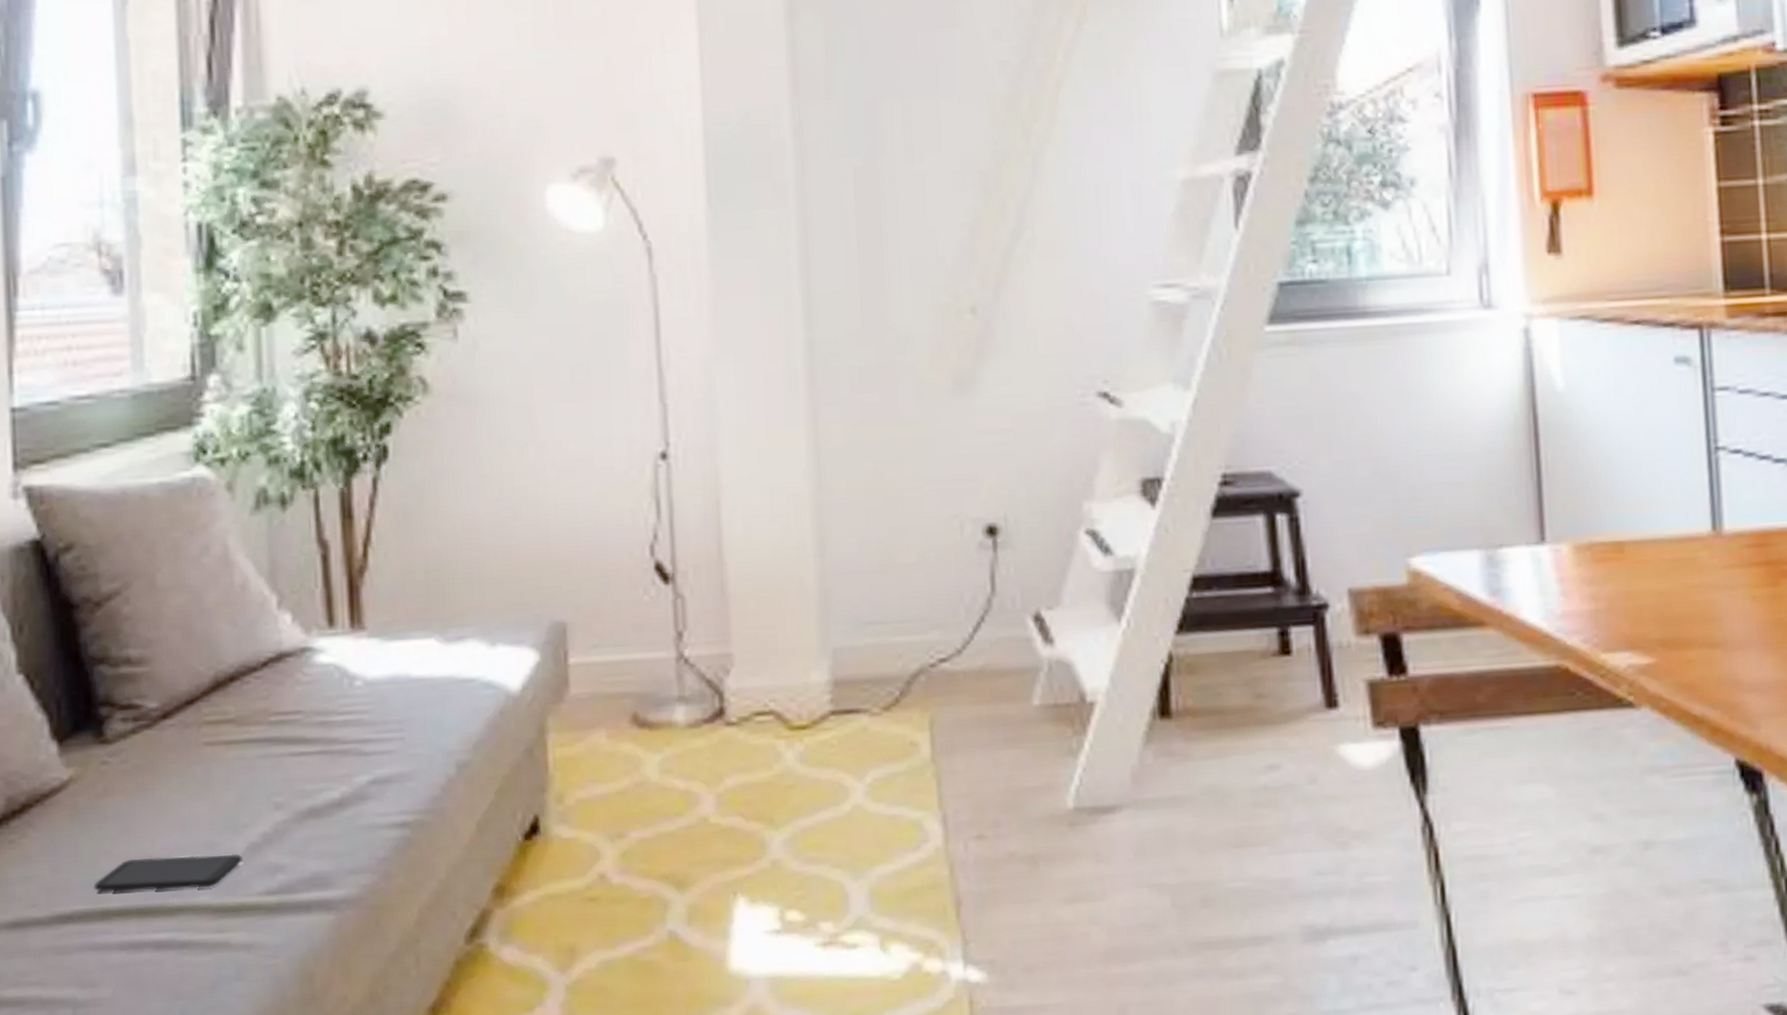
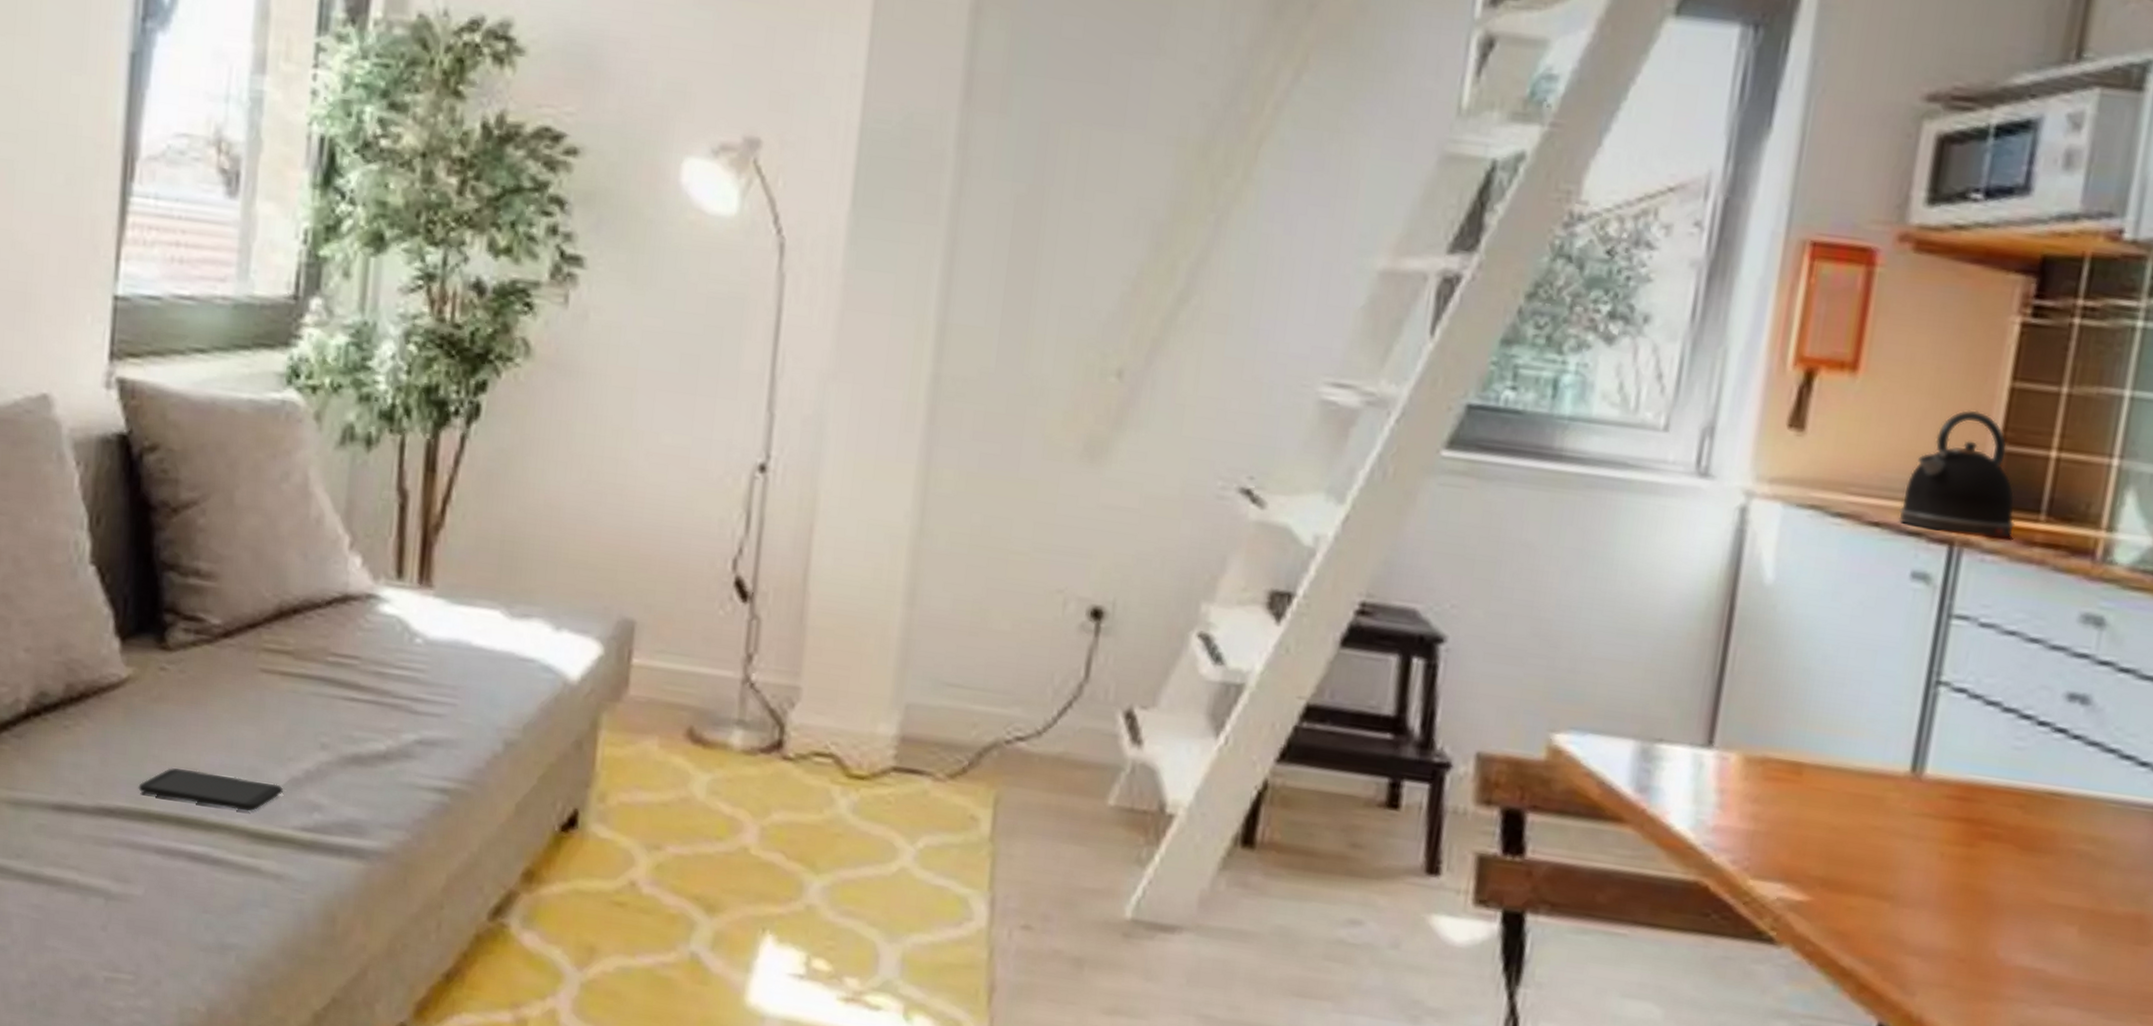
kettle: none [1652,211,1748,319] -> present [1898,410,2016,538]

